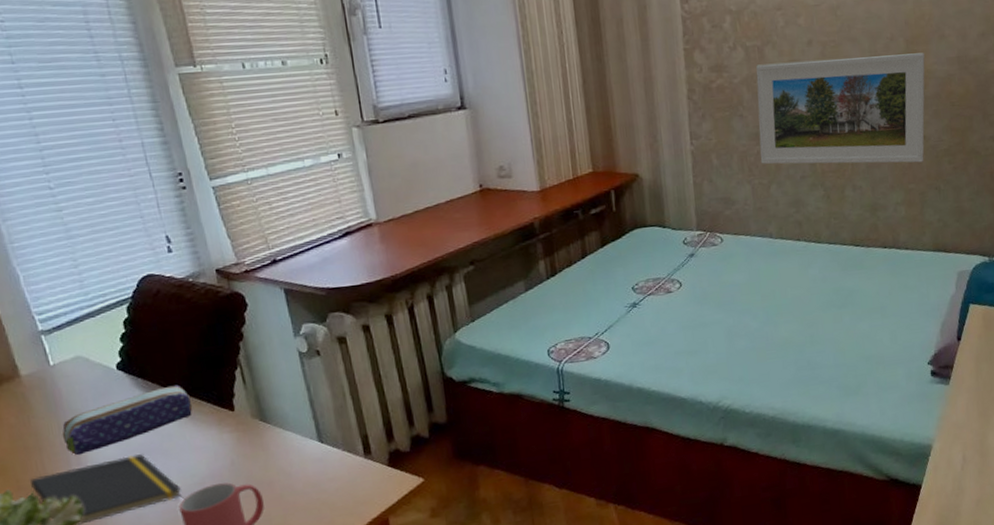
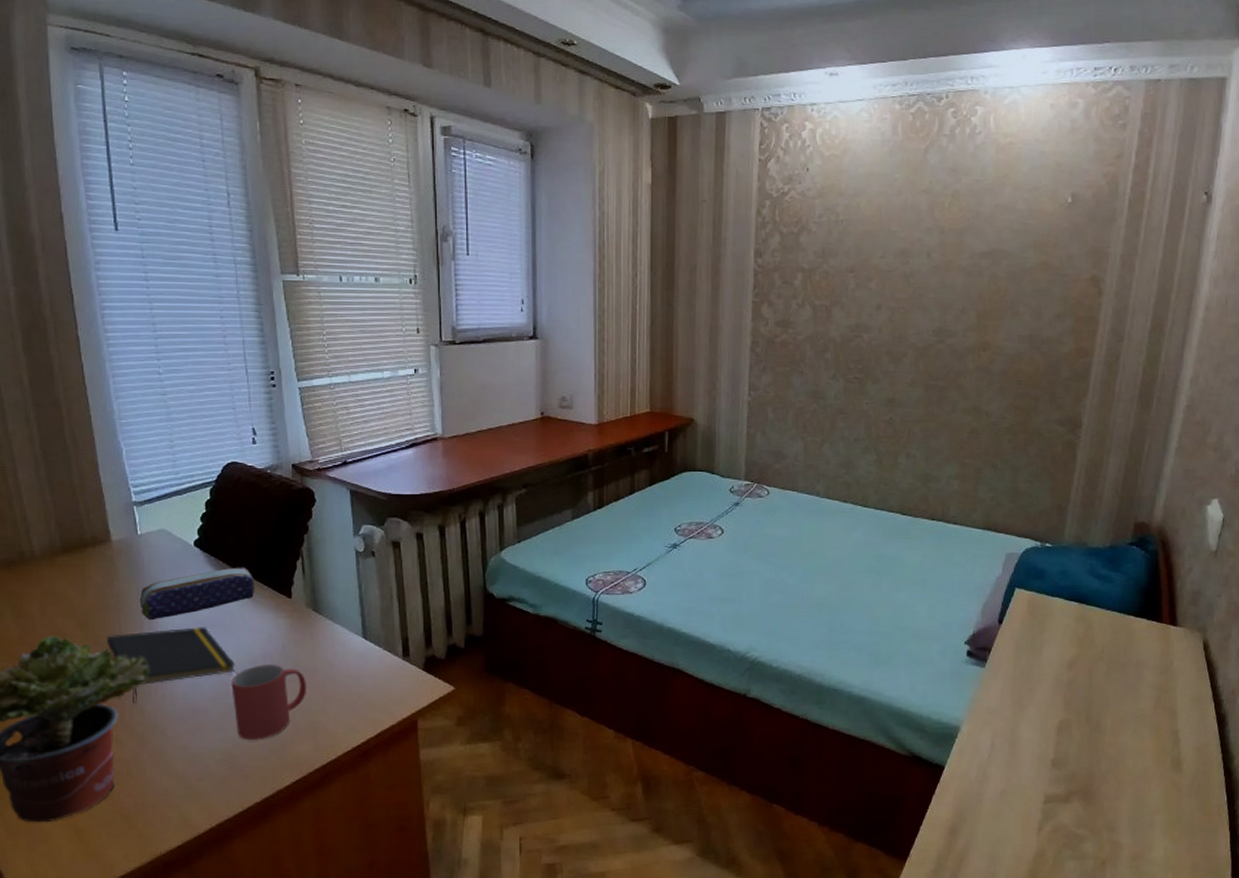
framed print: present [756,52,925,165] -> none [816,324,995,438]

